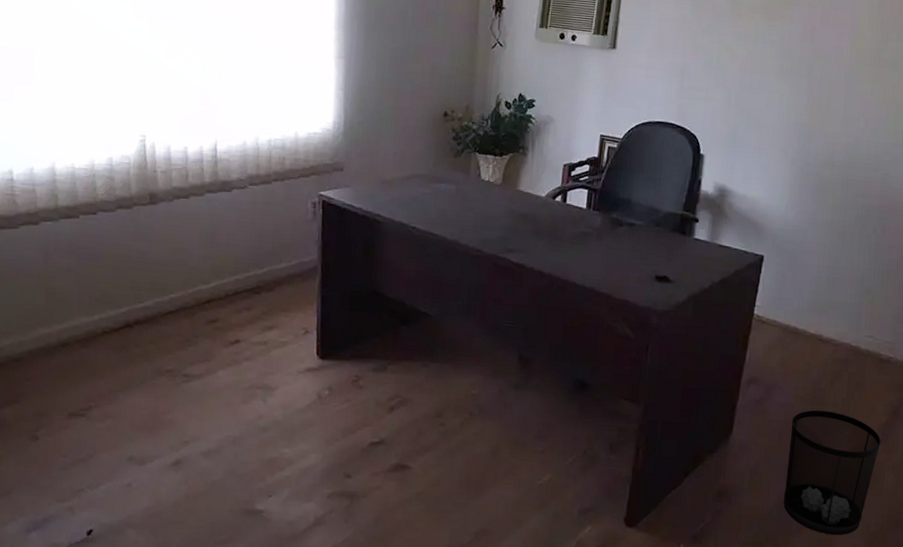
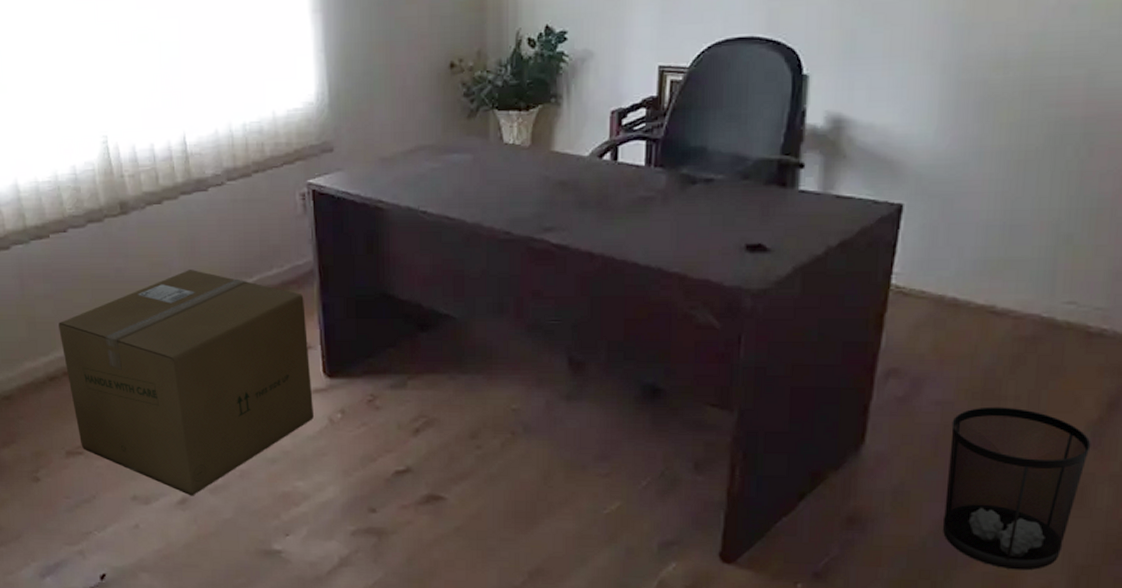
box: none [77,257,306,459] -> present [58,270,314,496]

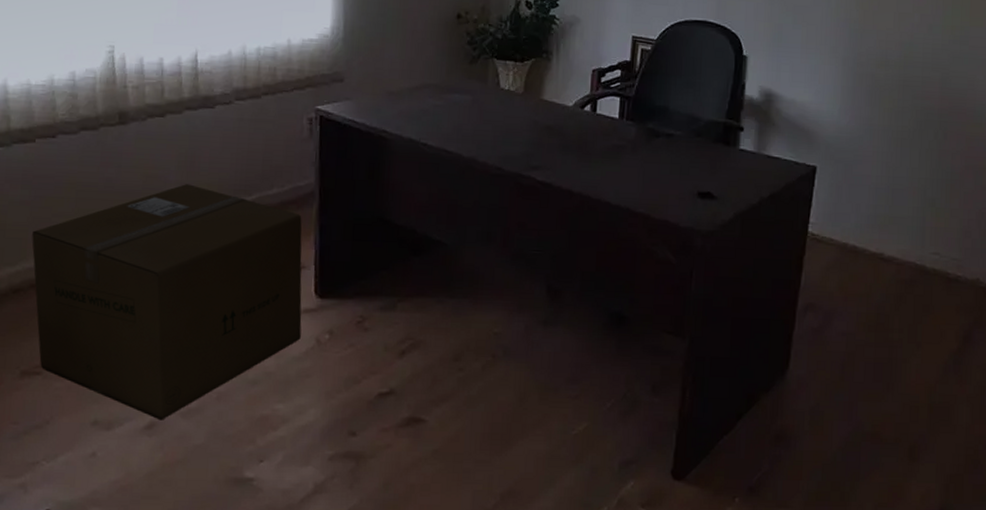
waste bin: present [943,406,1091,571] -> none [849,338,953,480]

